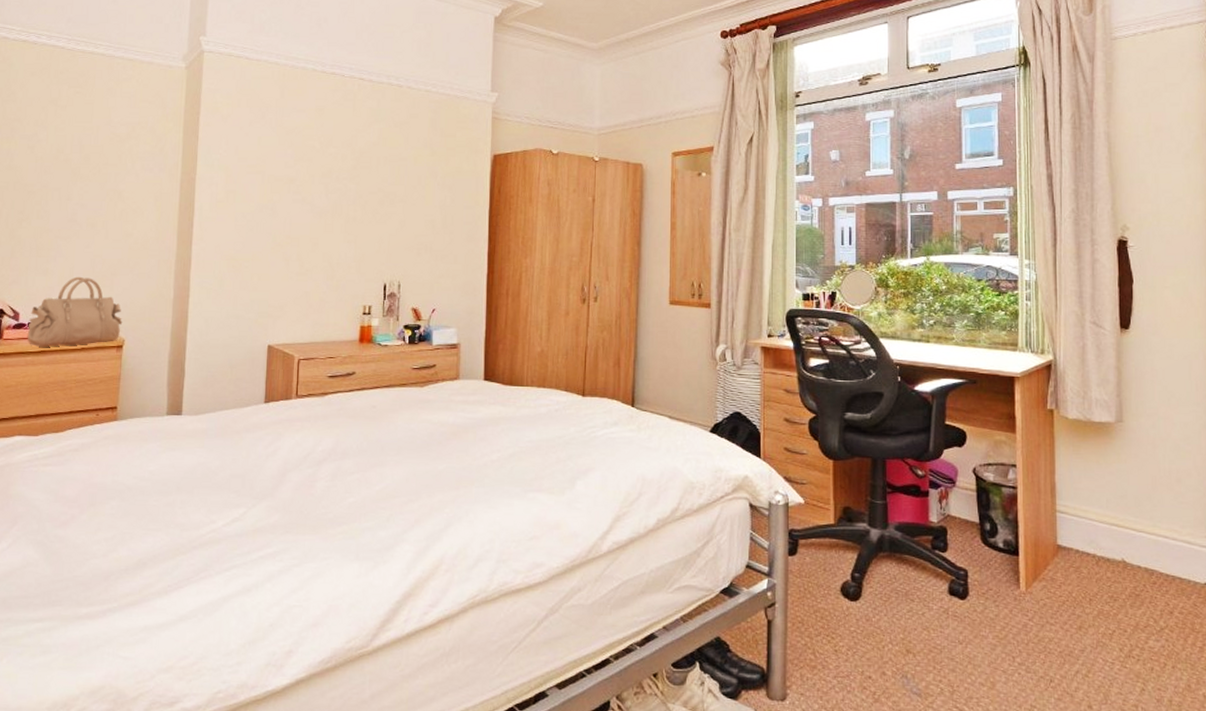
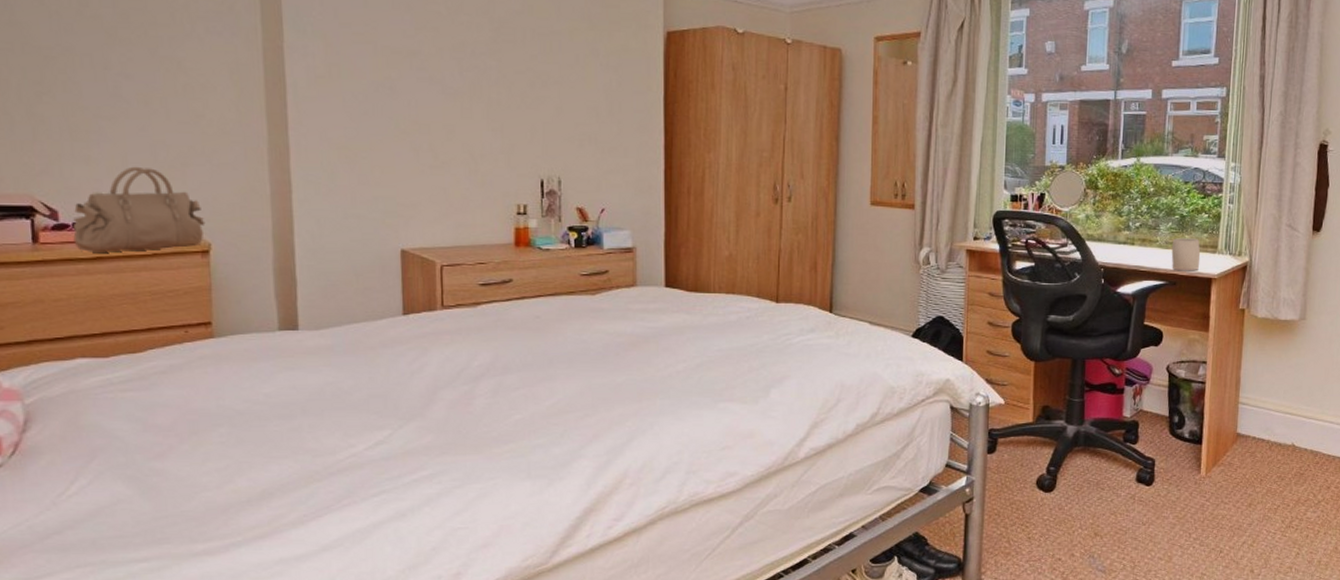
mug: none [969,335,1001,370] -> present [1171,238,1201,271]

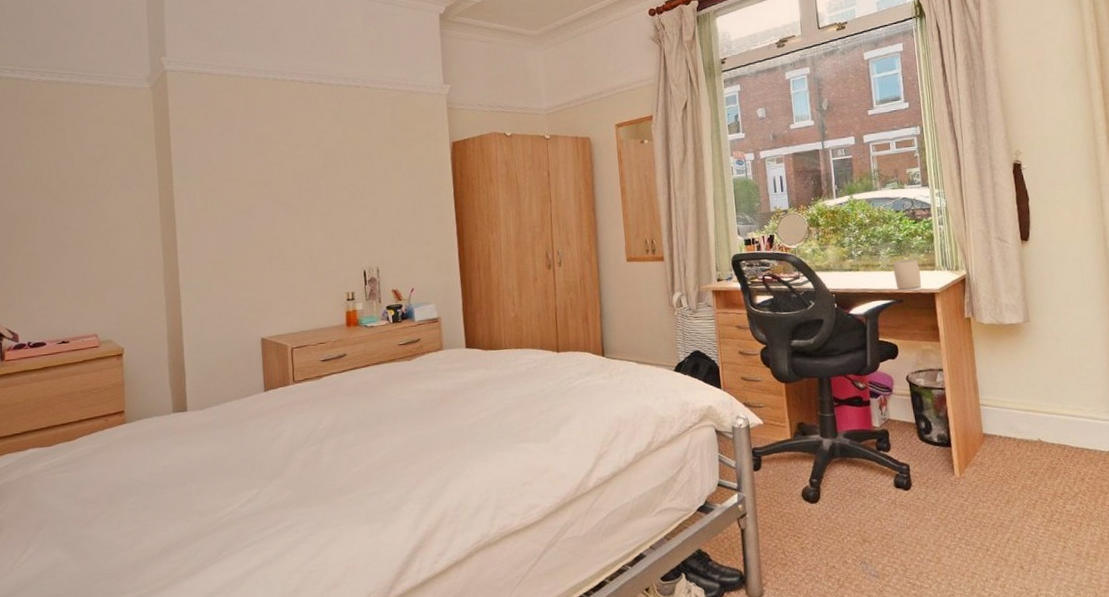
shoulder bag: present [72,166,205,253] -> none [28,294,120,364]

